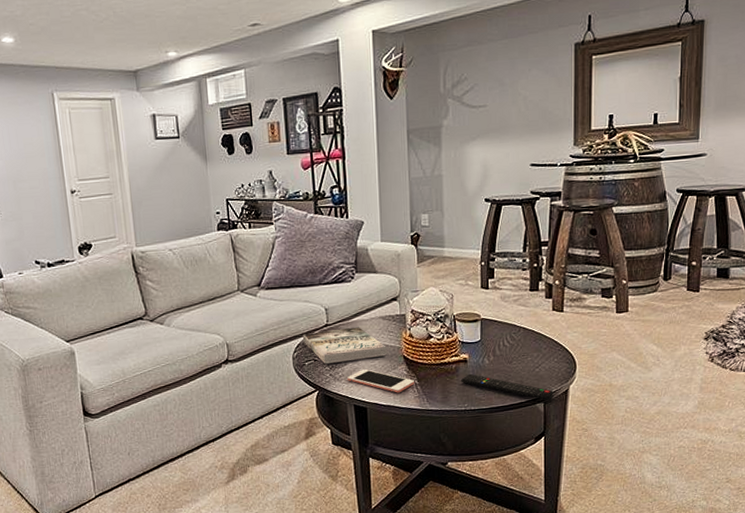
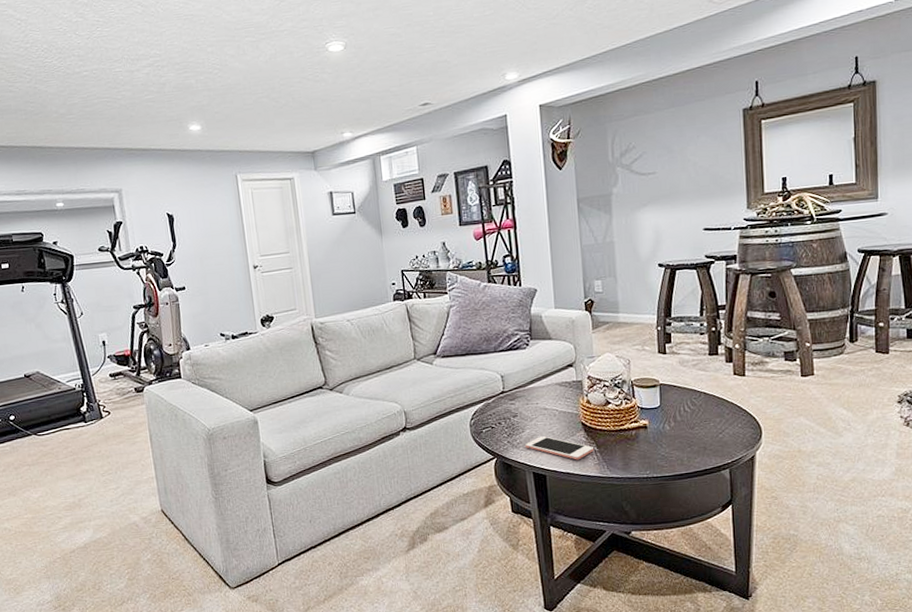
book: present [303,327,387,365] -> none [480,393,565,432]
remote control: present [461,373,554,401] -> none [642,440,739,468]

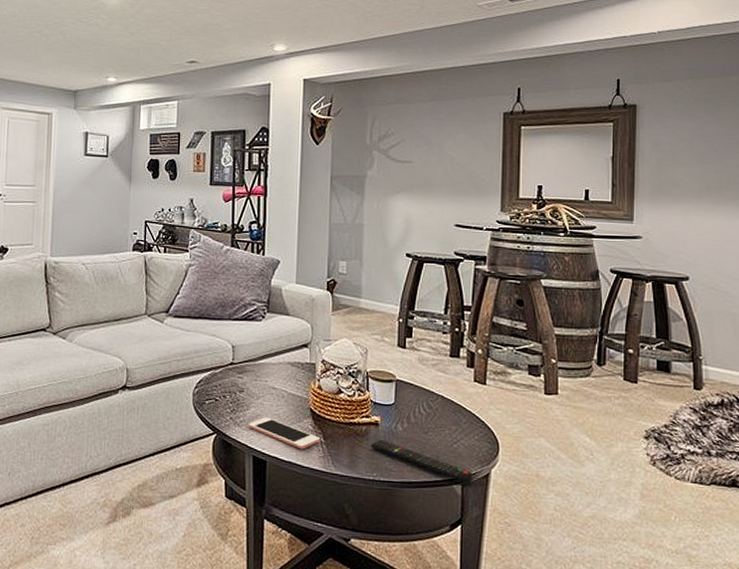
remote control: none [642,440,739,468] -> present [371,439,473,484]

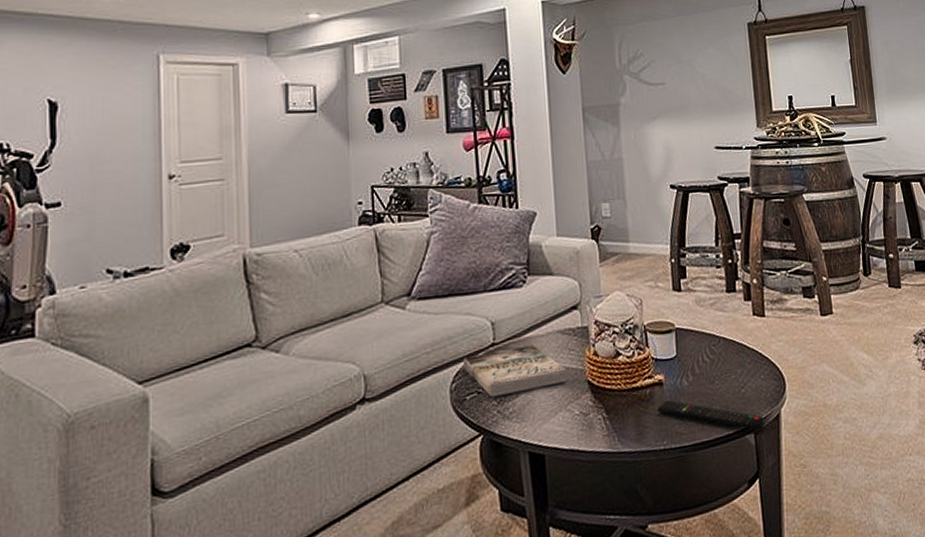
book: none [206,369,293,406] -> present [464,345,568,398]
cell phone: present [248,417,321,450] -> none [520,401,603,432]

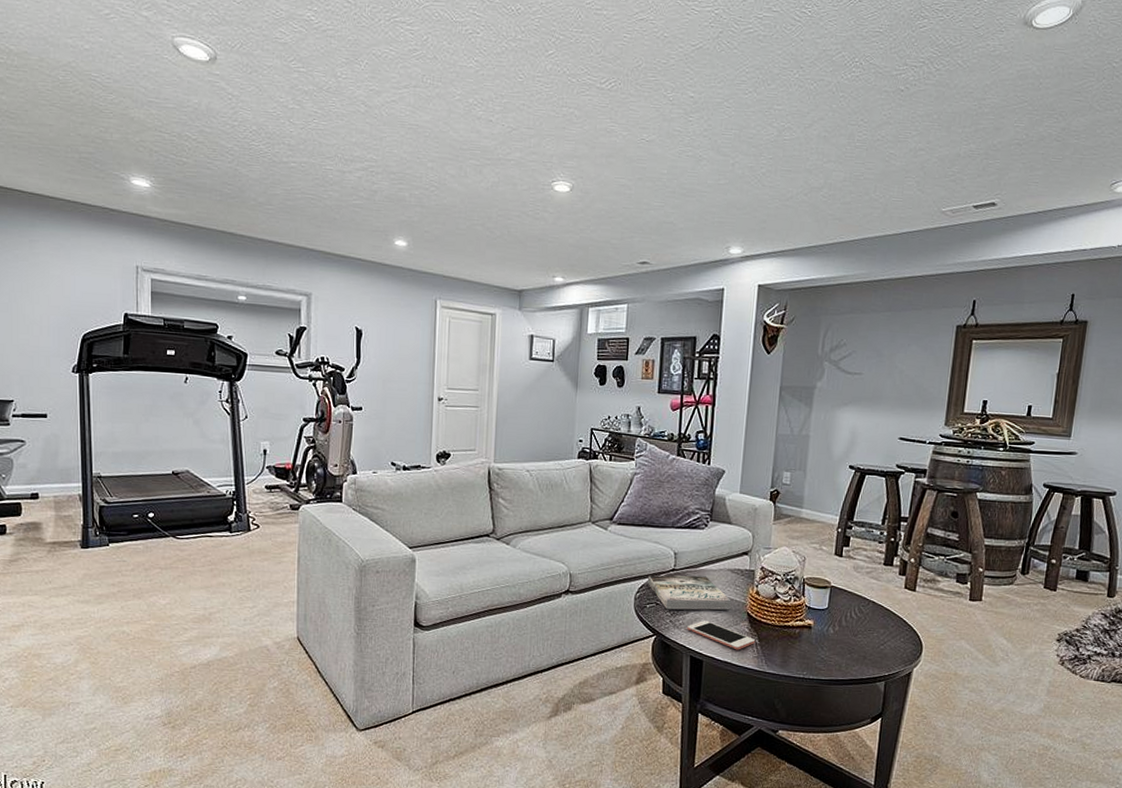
cell phone: none [520,401,603,432] -> present [687,621,756,650]
remote control: present [657,399,764,431] -> none [803,641,896,681]

